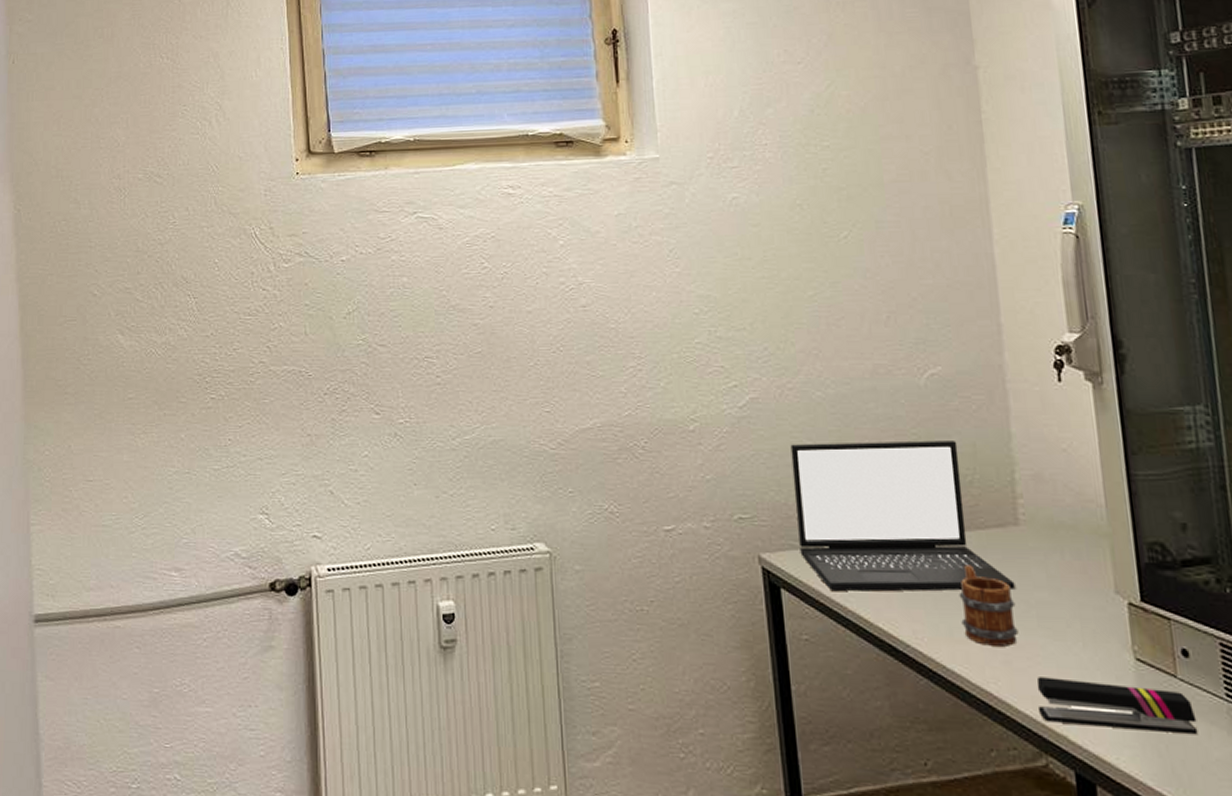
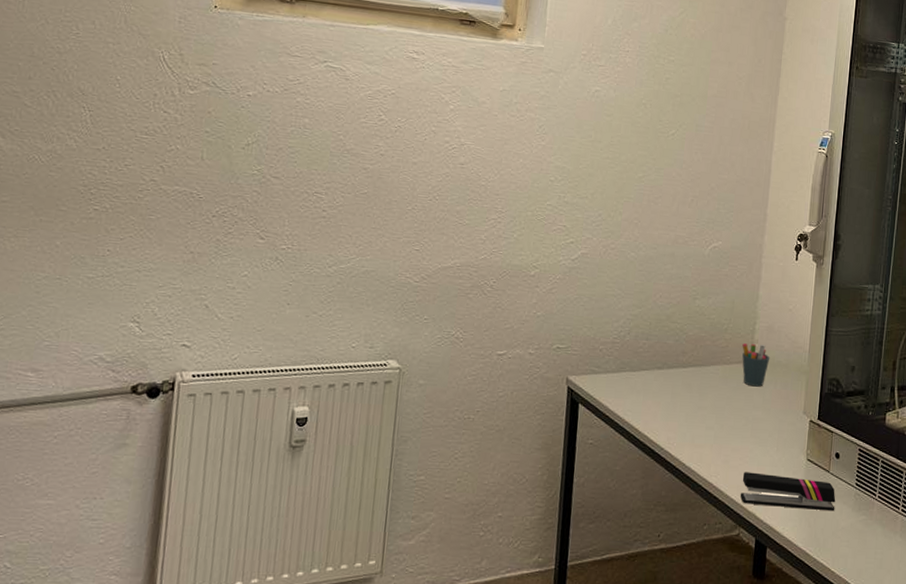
laptop: present [790,440,1016,592] -> none [598,292,742,409]
mug: present [958,565,1019,647] -> none [701,390,739,450]
pen holder: none [999,500,1047,558] -> present [742,343,770,387]

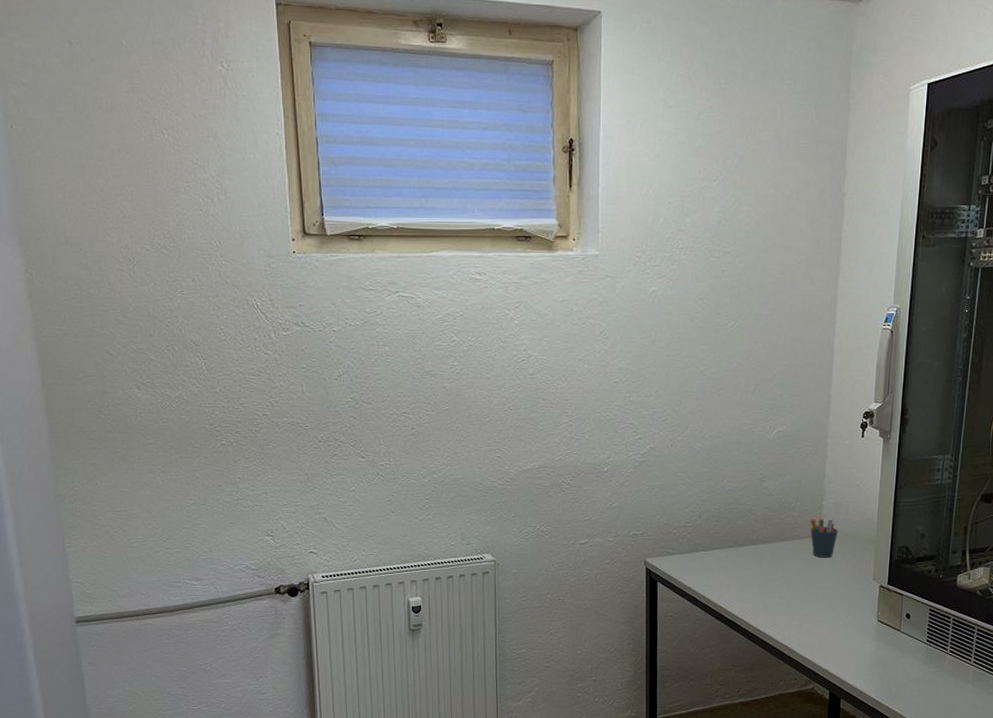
stapler: present [740,472,836,512] -> none [813,634,907,666]

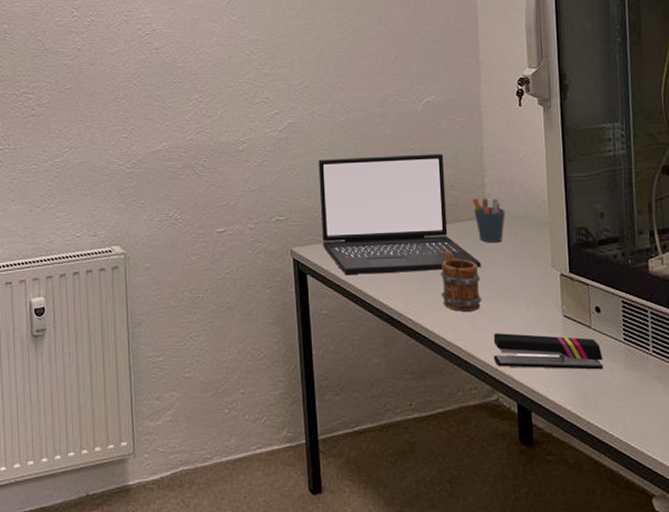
laptop: none [673,479,812,583] -> present [318,154,481,274]
mug: none [774,563,810,616] -> present [440,250,482,312]
stapler: none [813,634,907,666] -> present [493,333,604,370]

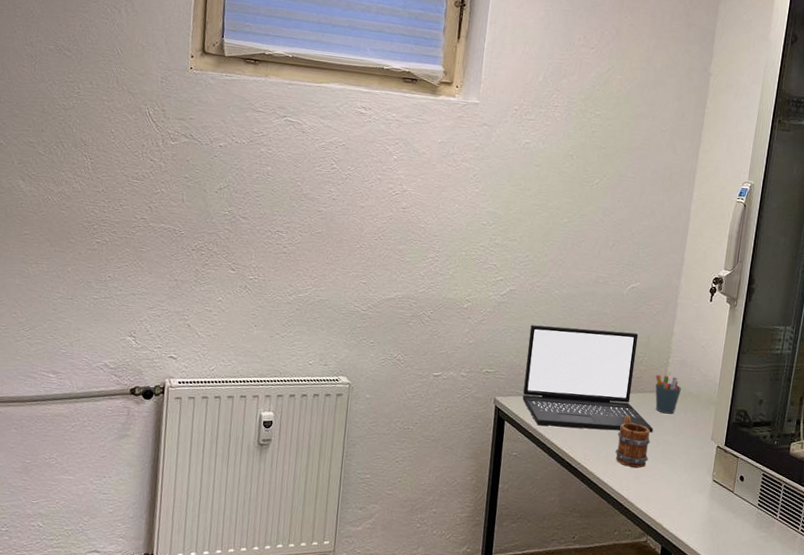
stapler: present [493,333,604,370] -> none [648,488,739,527]

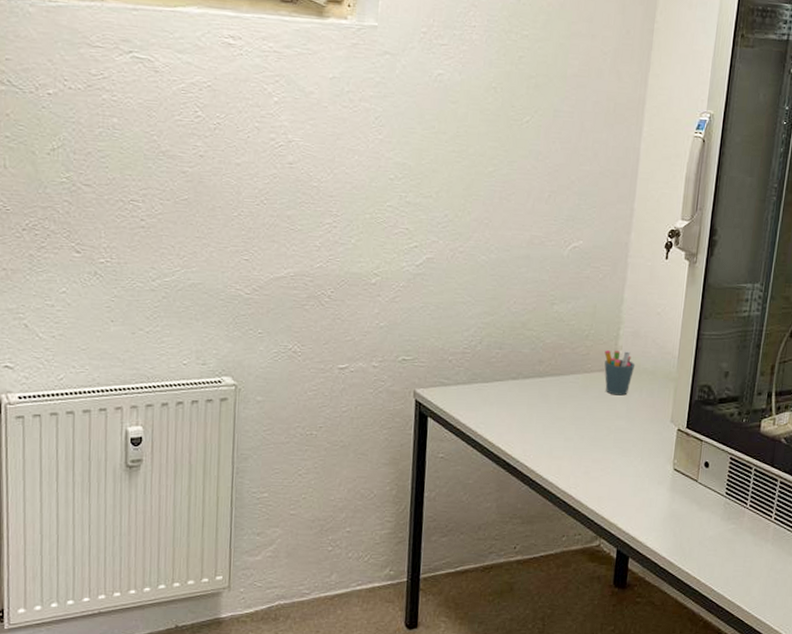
laptop: present [522,325,654,433] -> none [448,299,604,420]
mug: present [615,415,651,468] -> none [560,400,601,461]

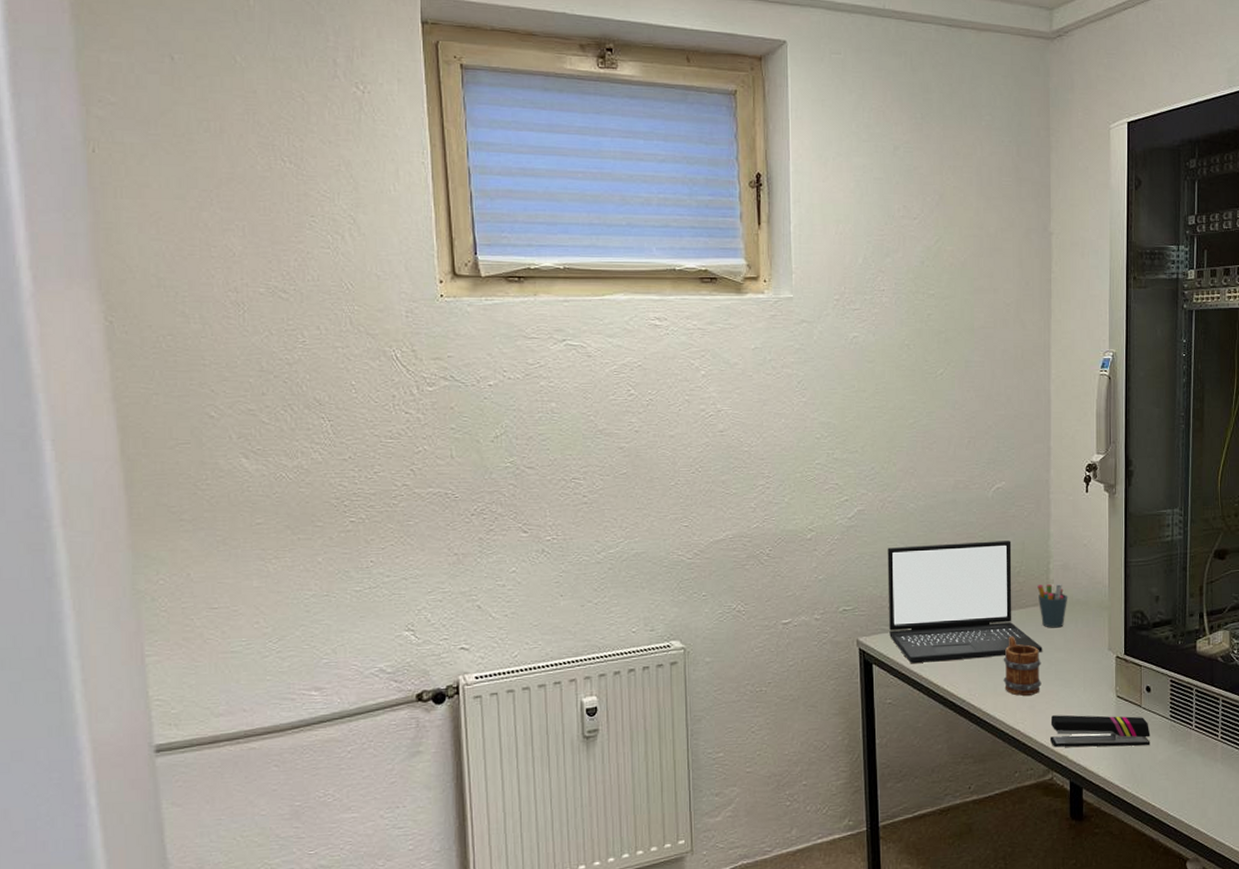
laptop: none [448,299,604,420] -> present [887,541,1043,663]
mug: none [560,400,601,461] -> present [1003,636,1042,696]
stapler: none [601,483,704,521] -> present [1049,715,1151,748]

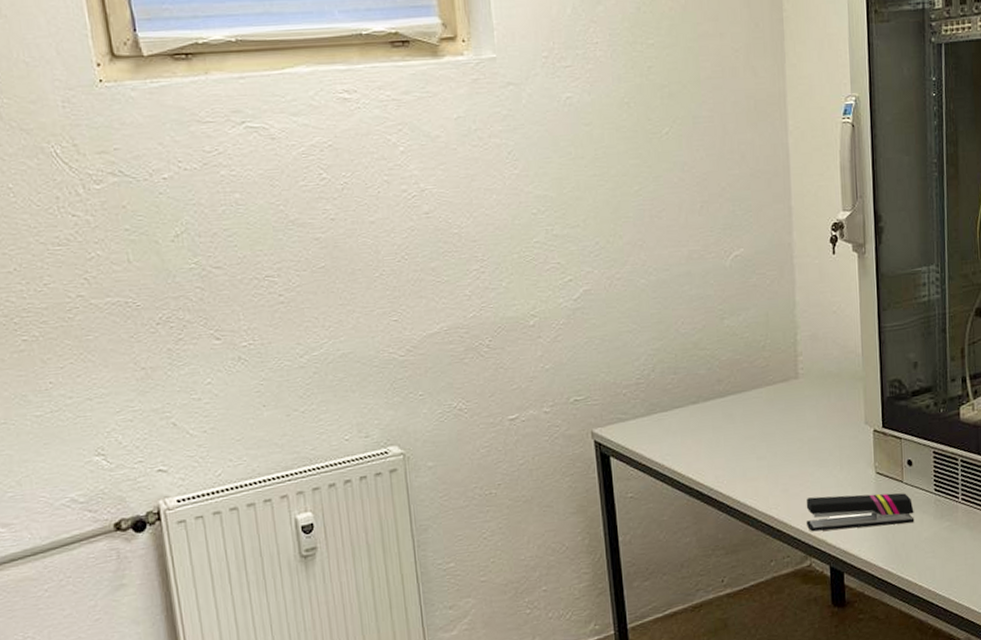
laptop: present [887,541,1043,663] -> none [618,312,794,453]
mug: present [1003,636,1042,696] -> none [751,416,795,479]
pen holder: present [1037,584,1068,628] -> none [784,356,819,405]

